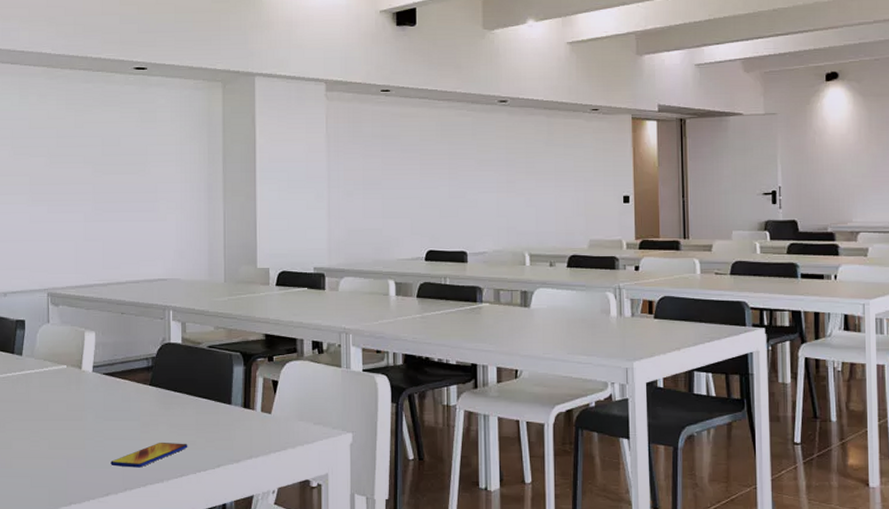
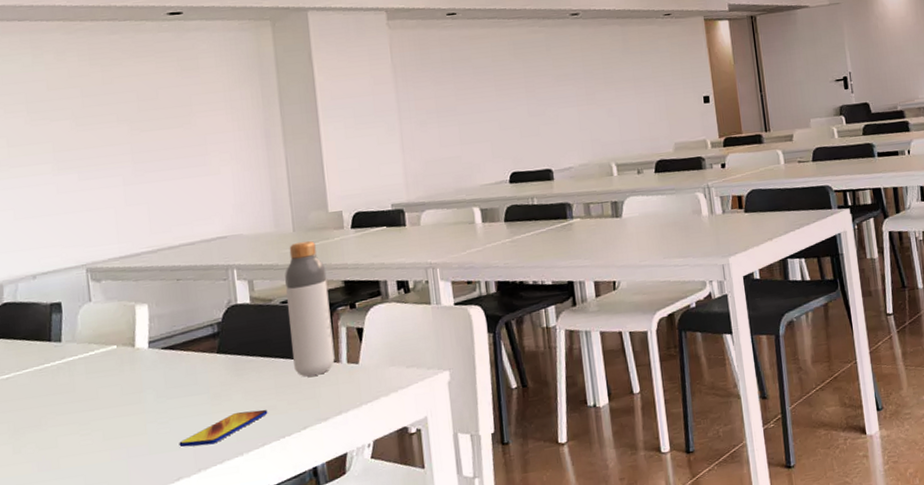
bottle: none [214,292,251,419] -> present [285,240,335,377]

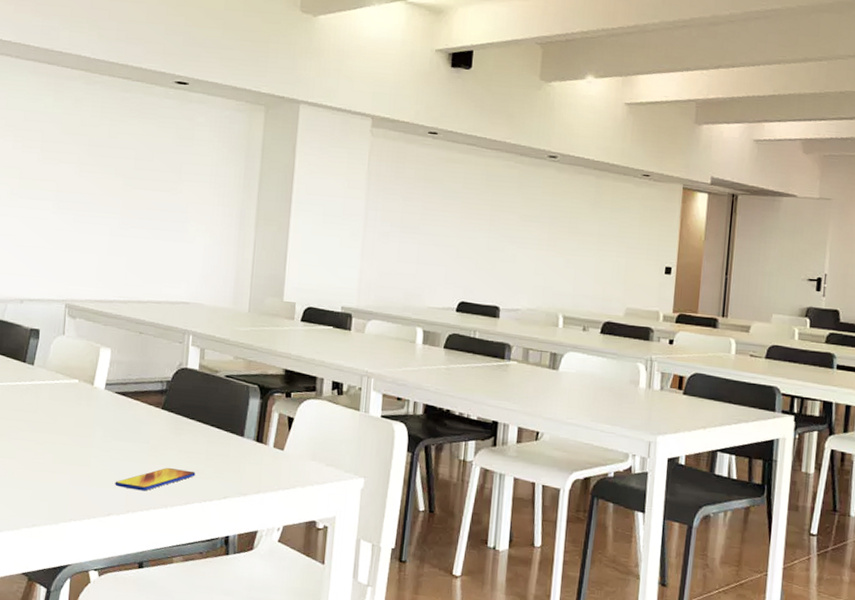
bottle: present [285,240,335,377] -> none [226,323,271,452]

